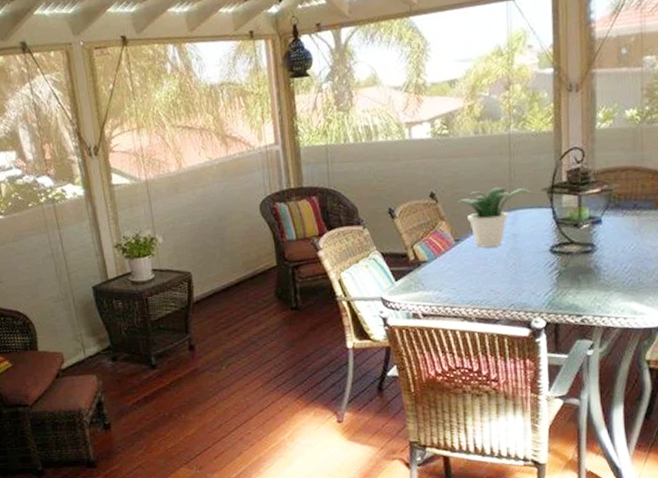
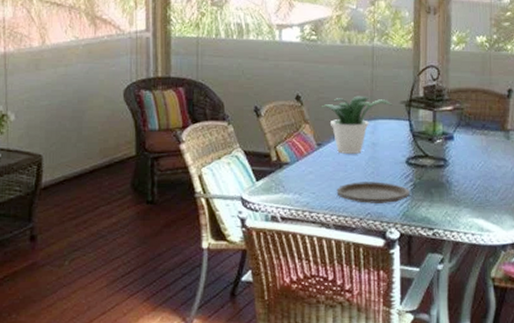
plate: none [477,272,556,295] -> present [336,182,411,203]

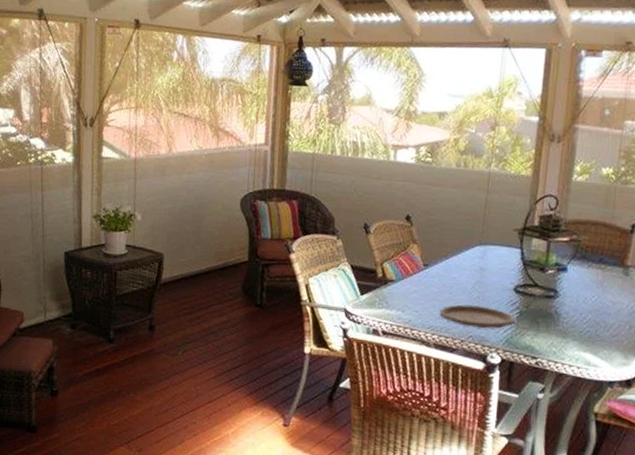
potted plant: present [320,95,392,154] -> none [430,220,505,277]

